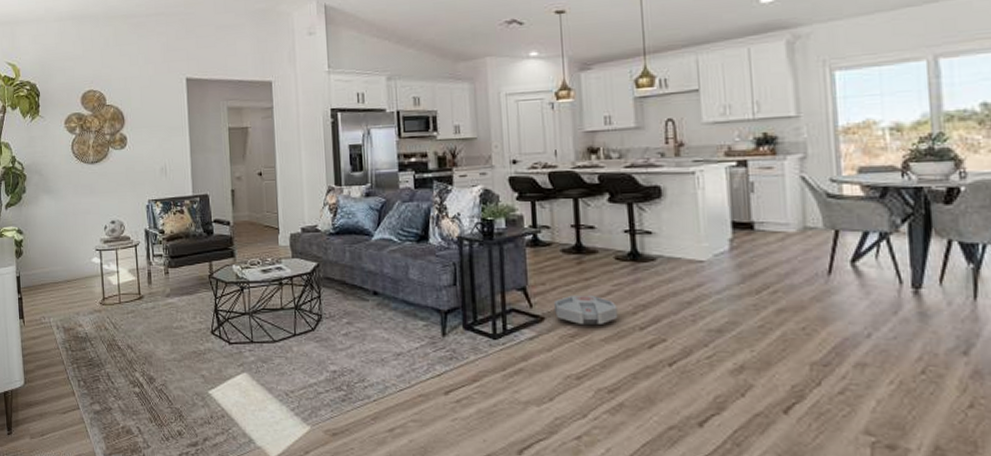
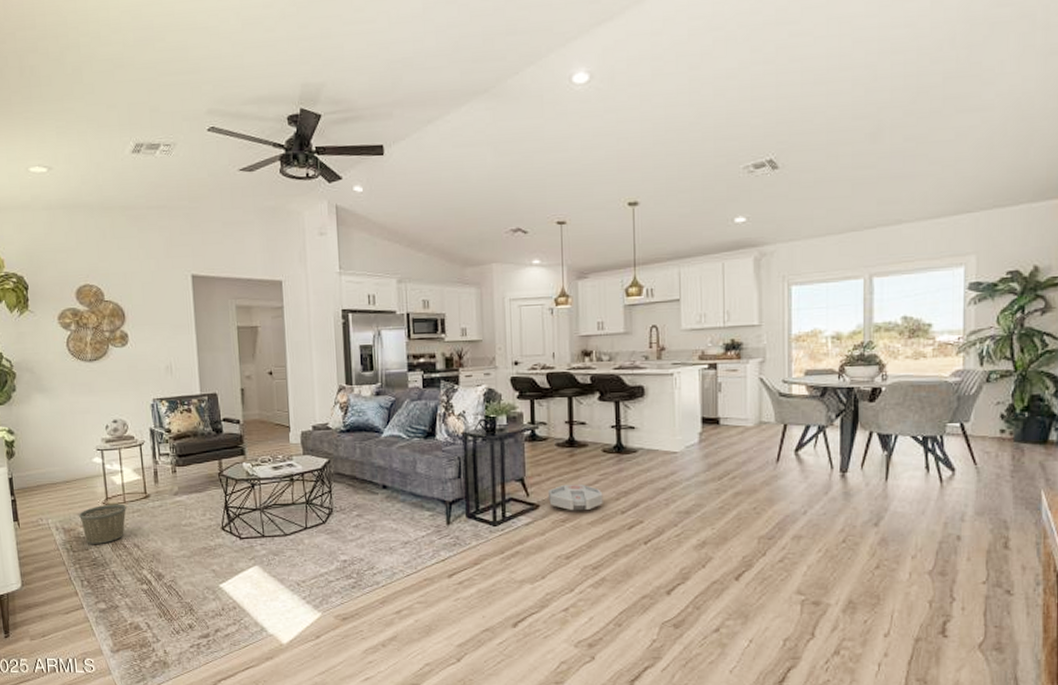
basket: none [77,304,122,344] -> present [78,504,127,544]

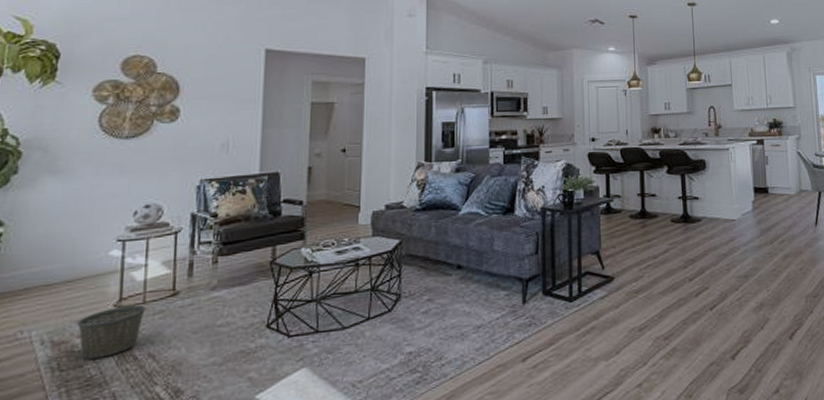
robot vacuum: present [547,483,603,510] -> none [621,253,673,281]

